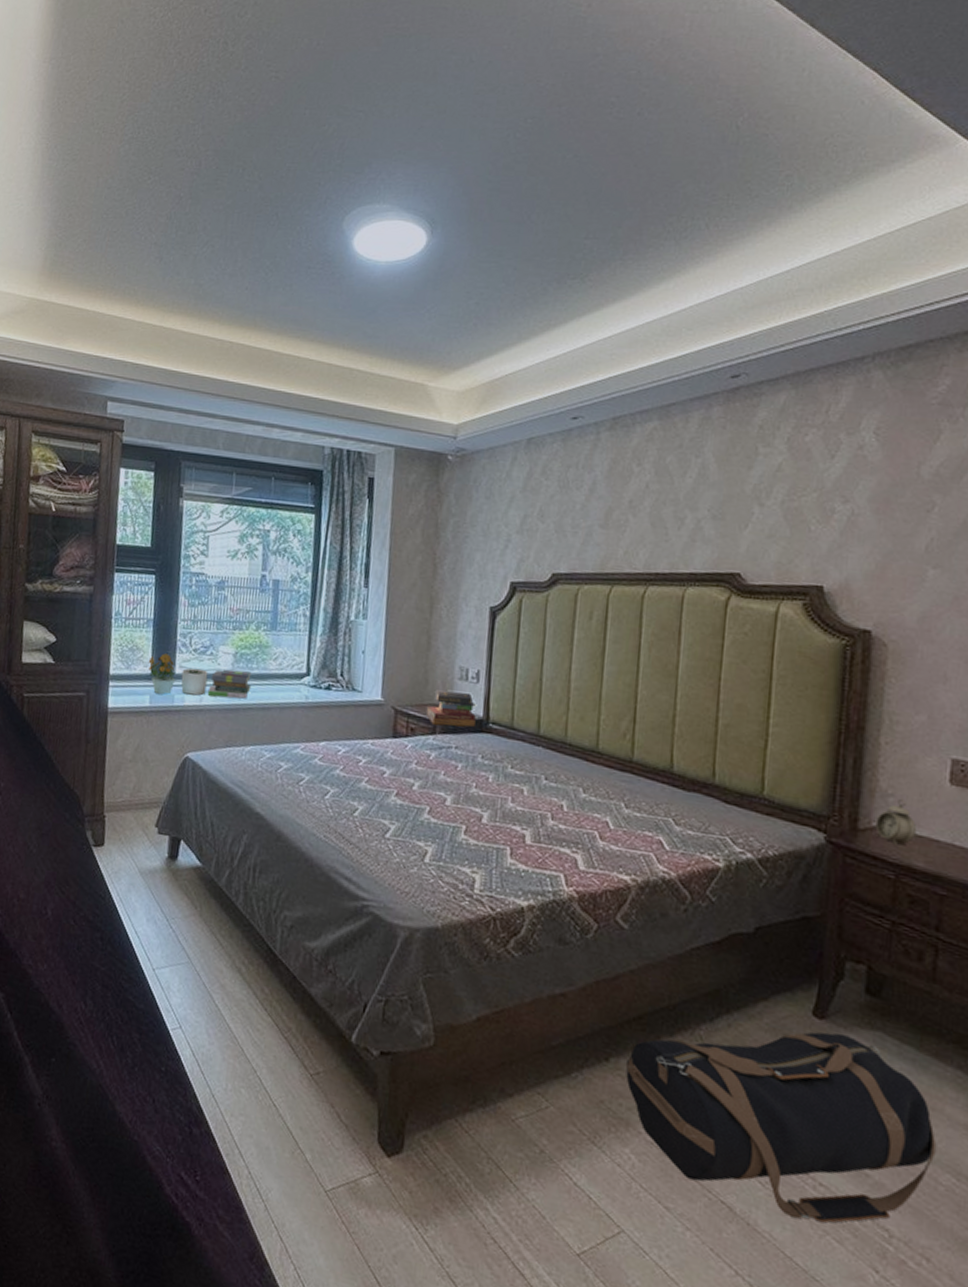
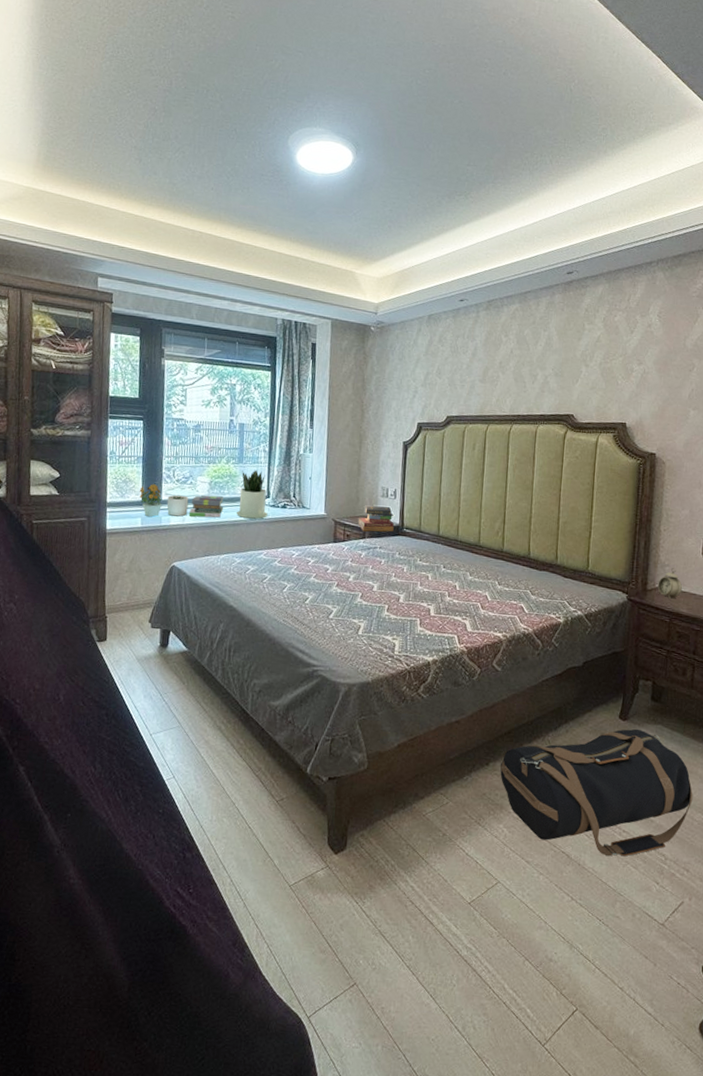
planter: none [267,639,307,703] -> present [237,470,268,519]

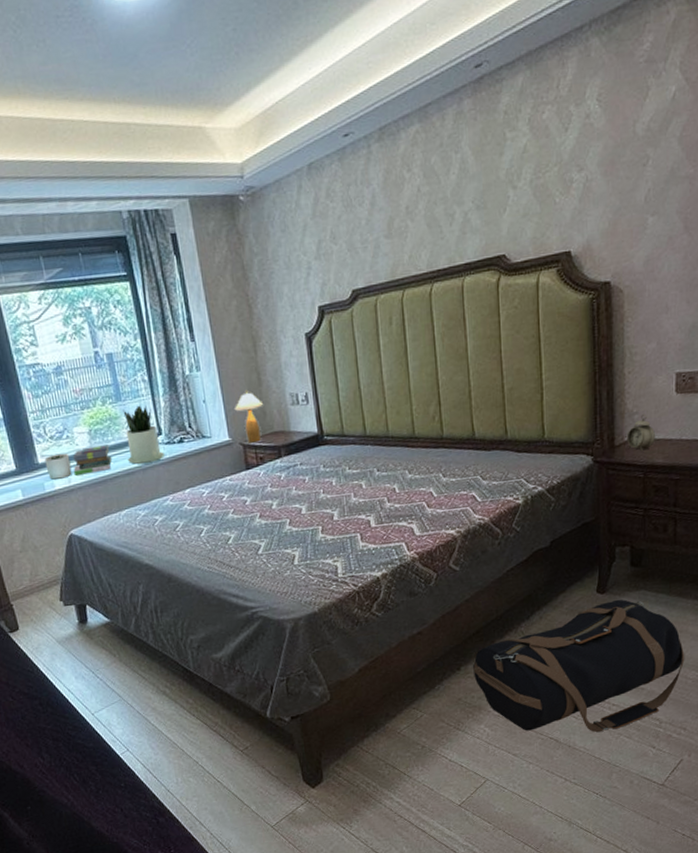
flowerpot: present [139,484,162,517] -> none [10,447,41,487]
table lamp: none [334,477,359,521] -> present [235,391,264,443]
books: present [358,505,394,532] -> none [270,414,313,450]

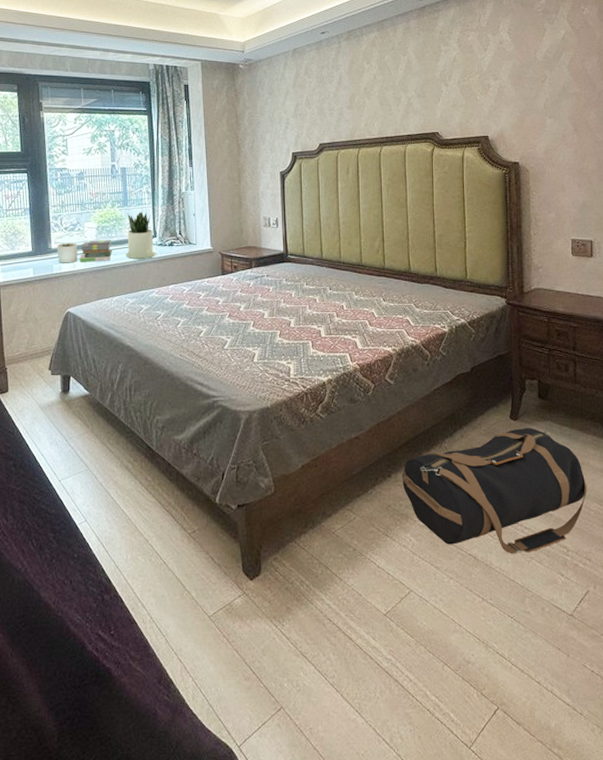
table lamp: present [235,391,264,443] -> none [218,211,242,253]
alarm clock: present [626,413,655,452] -> none [533,268,556,300]

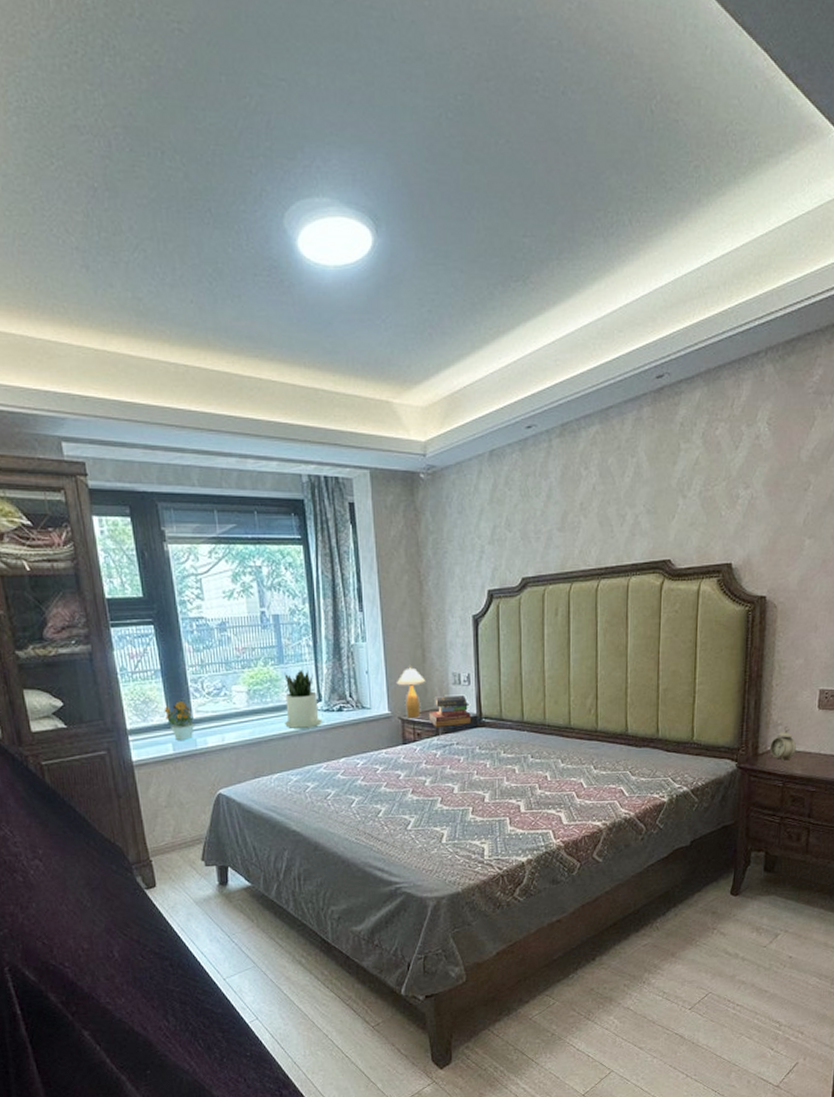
flowerpot: none [29,234,52,267] -> present [164,701,194,741]
planter: present [57,242,78,263] -> none [199,710,227,736]
books: present [79,240,113,262] -> none [228,706,269,734]
table lamp: none [218,211,242,253] -> present [397,666,426,718]
books: none [244,235,279,261] -> present [429,694,471,727]
duffel bag: present [402,427,588,553] -> none [607,902,808,1030]
alarm clock: none [533,268,556,300] -> present [769,725,796,762]

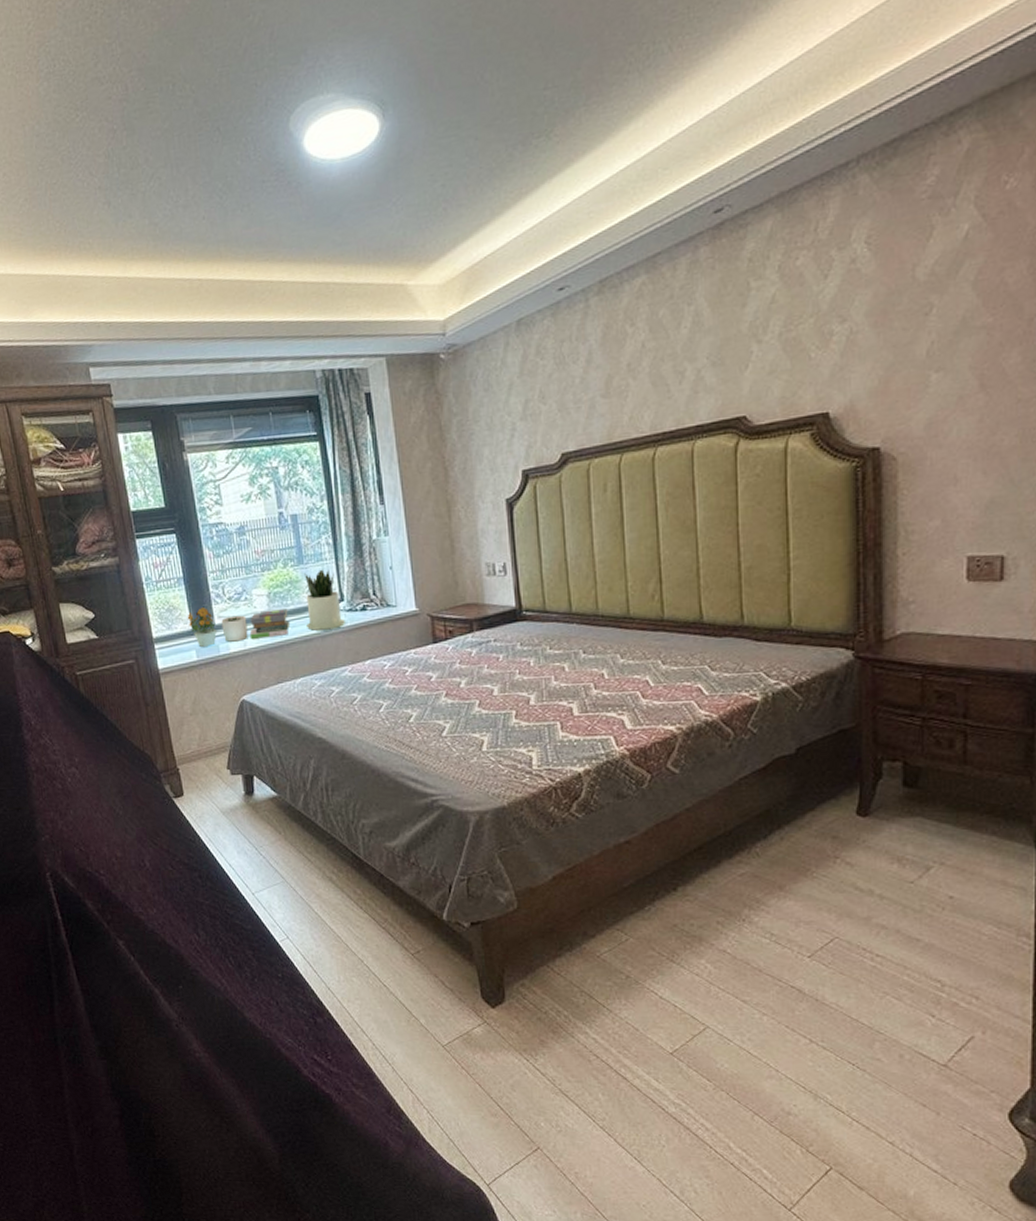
planter: none [199,710,227,736] -> present [221,615,248,642]
books: none [228,706,269,734] -> present [249,609,291,639]
table lamp: present [397,666,426,718] -> none [424,558,457,615]
books: present [429,694,471,727] -> none [462,586,509,623]
alarm clock: present [769,725,796,762] -> none [899,603,938,649]

